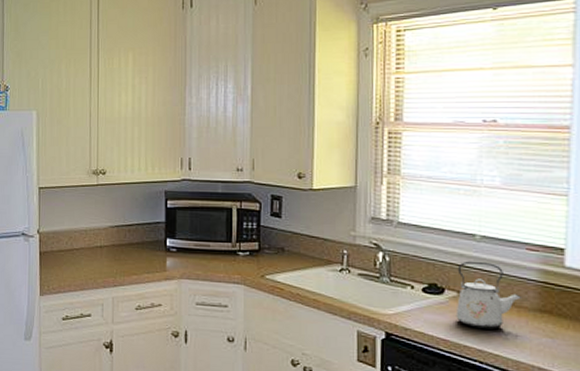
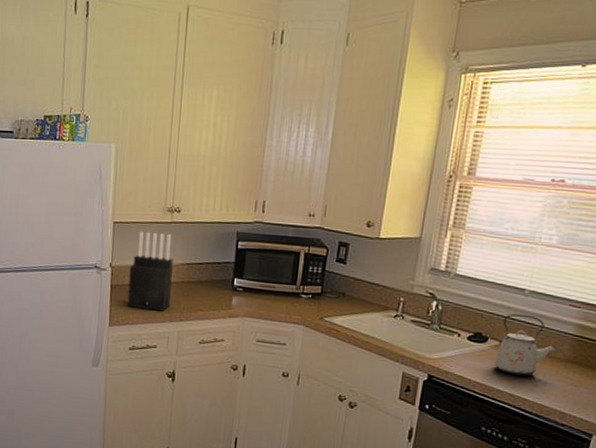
knife block: none [57,195,102,277] -> present [127,231,174,312]

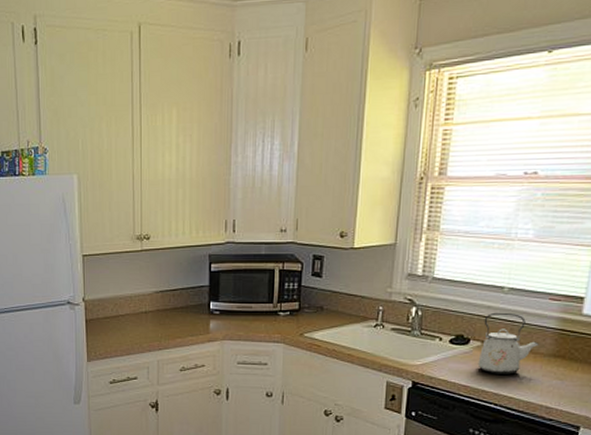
knife block: present [127,231,174,312] -> none [103,262,147,342]

